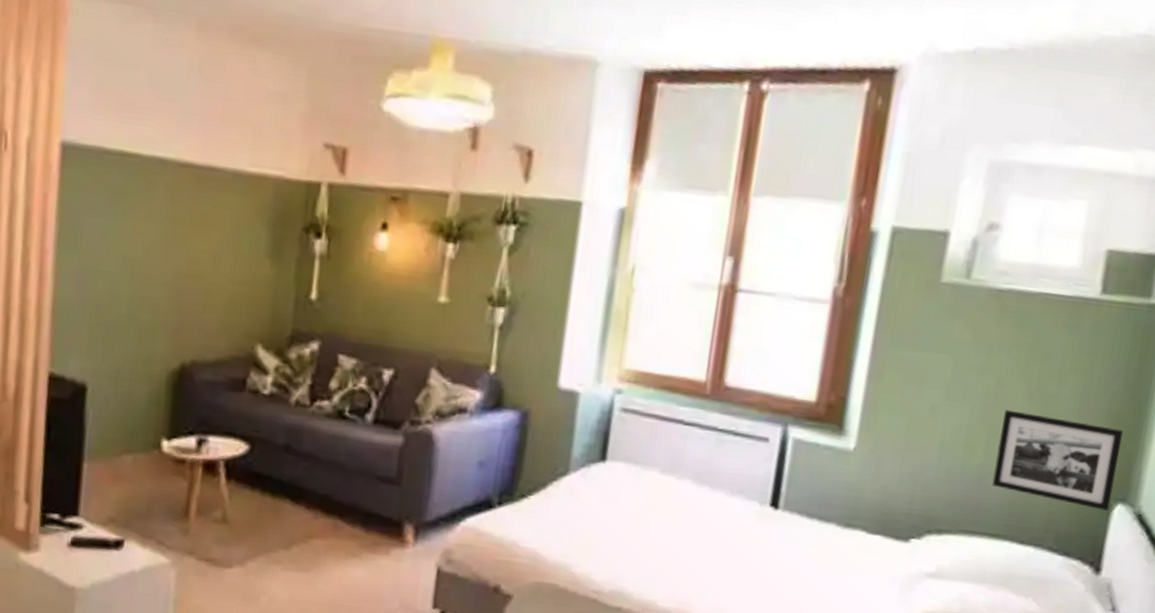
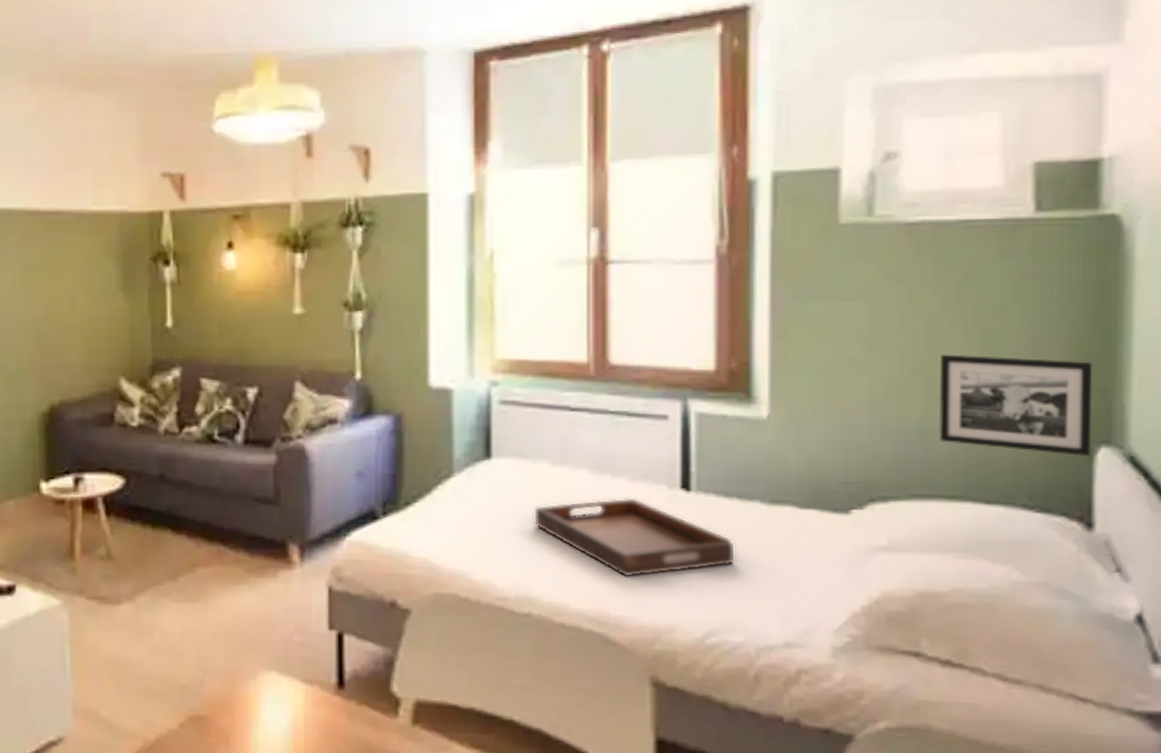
serving tray: none [636,508,809,583] -> present [533,497,735,577]

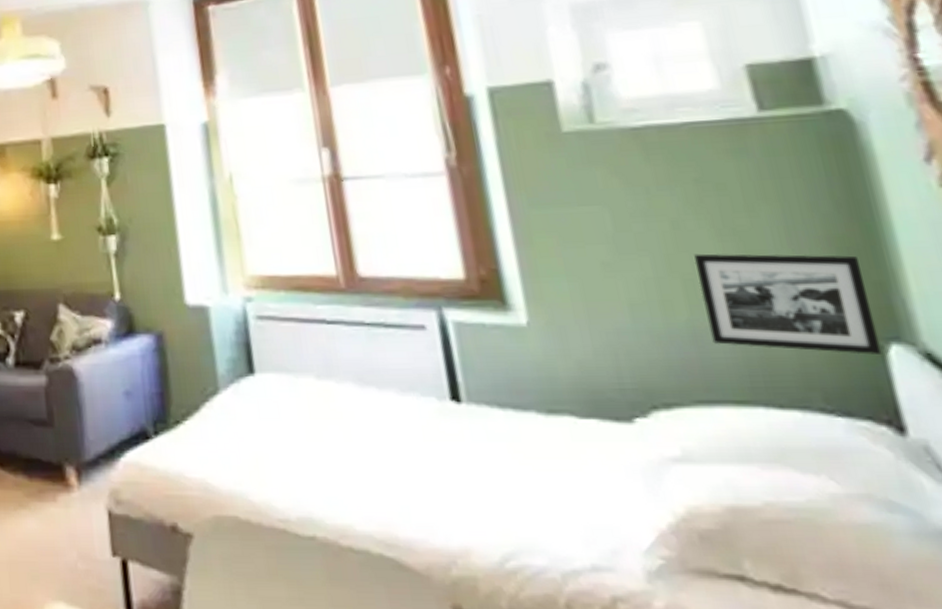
serving tray: present [533,497,735,577] -> none [303,411,521,496]

